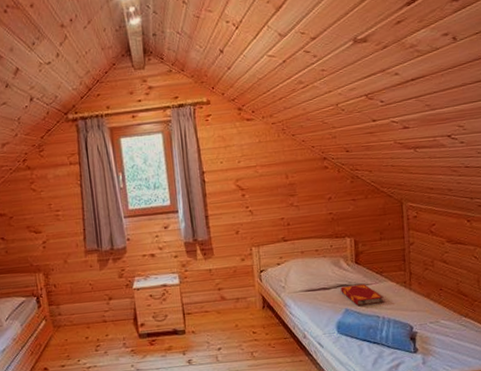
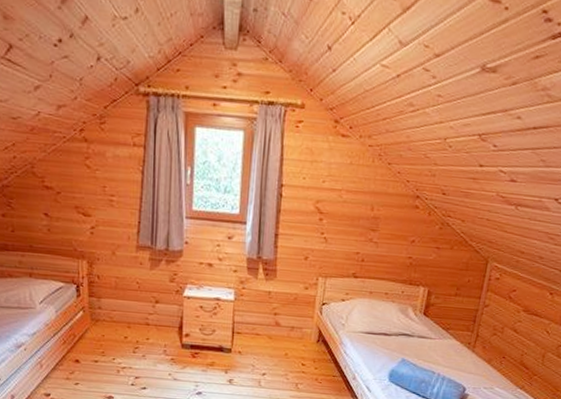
hardback book: present [340,284,384,307] -> none [402,336,444,360]

